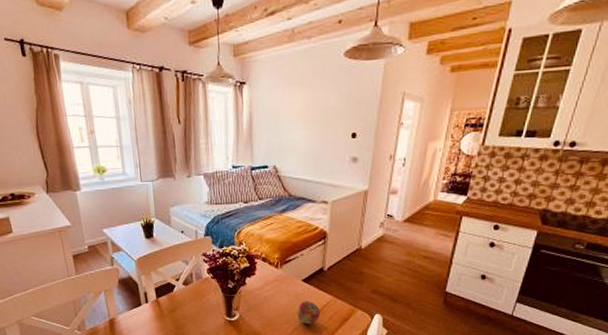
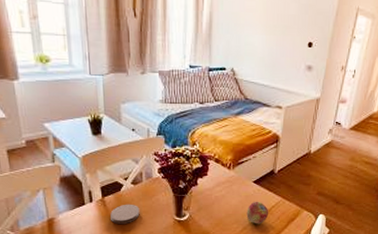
coaster: none [165,304,192,325] -> present [110,204,140,225]

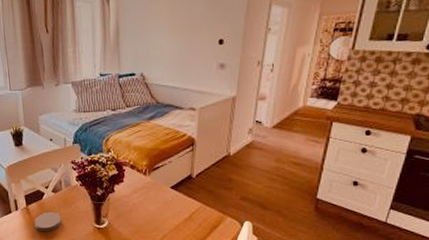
fruit: present [246,201,269,224] -> none [166,207,190,232]

